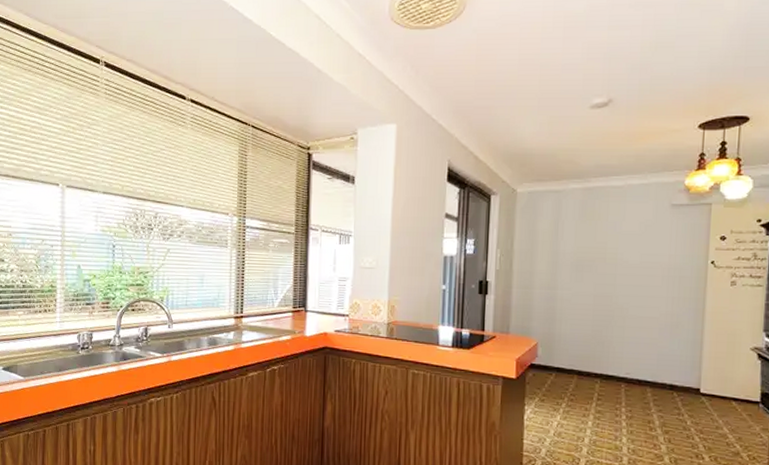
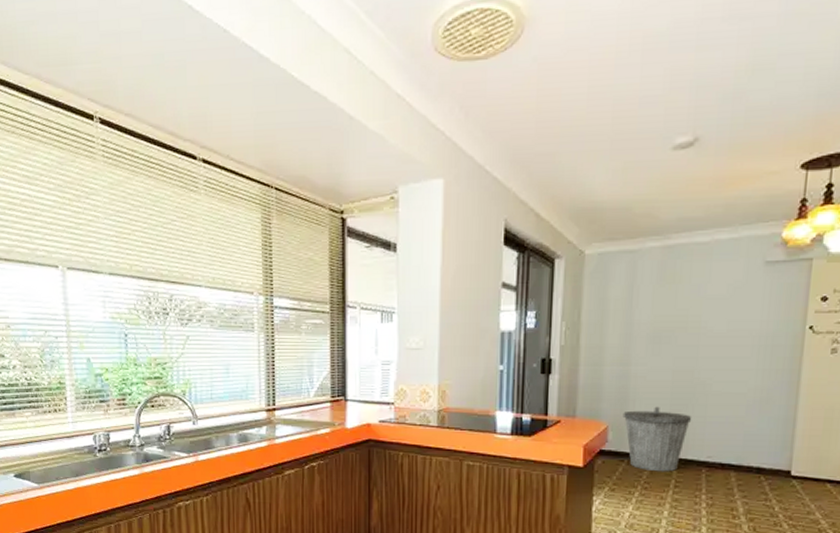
trash can: none [550,326,612,386] -> present [622,406,692,472]

